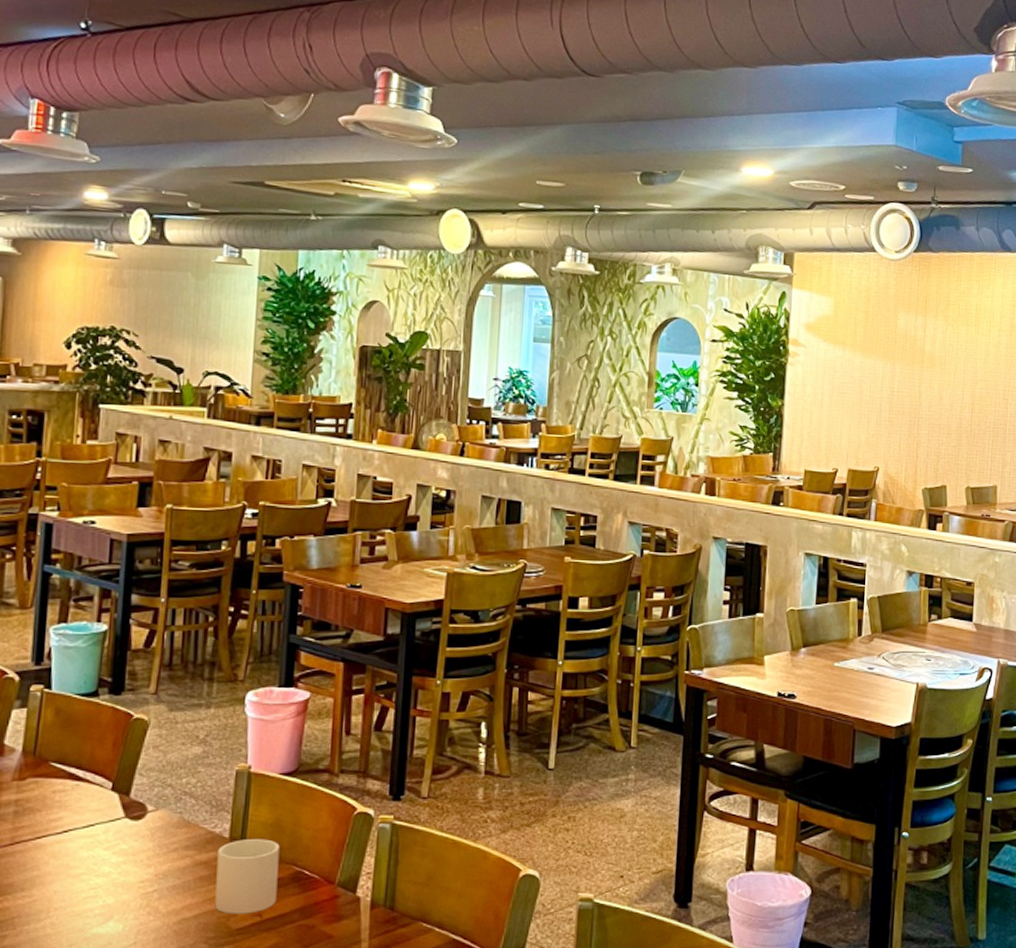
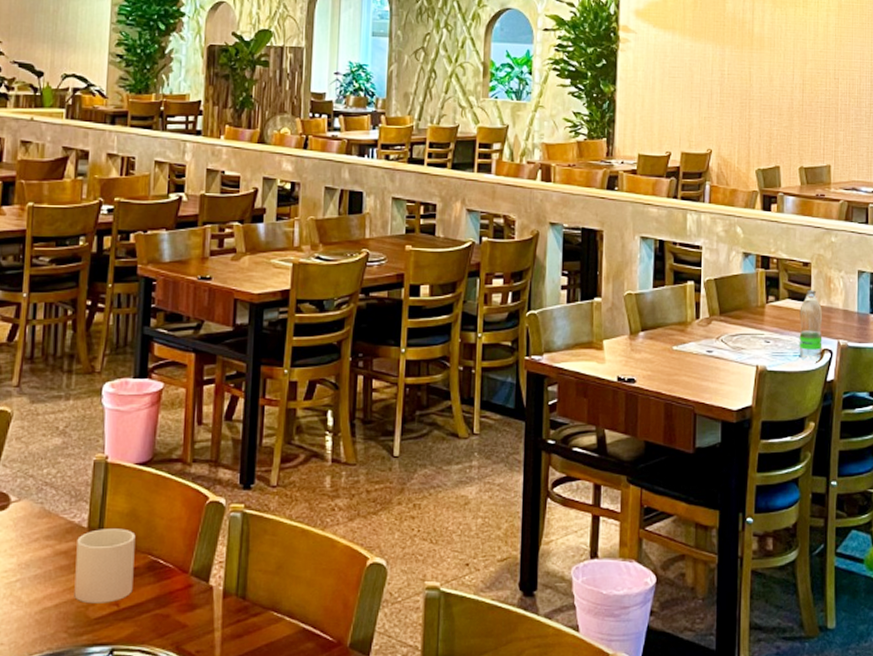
bottle: none [959,609,984,681] -> present [799,290,823,363]

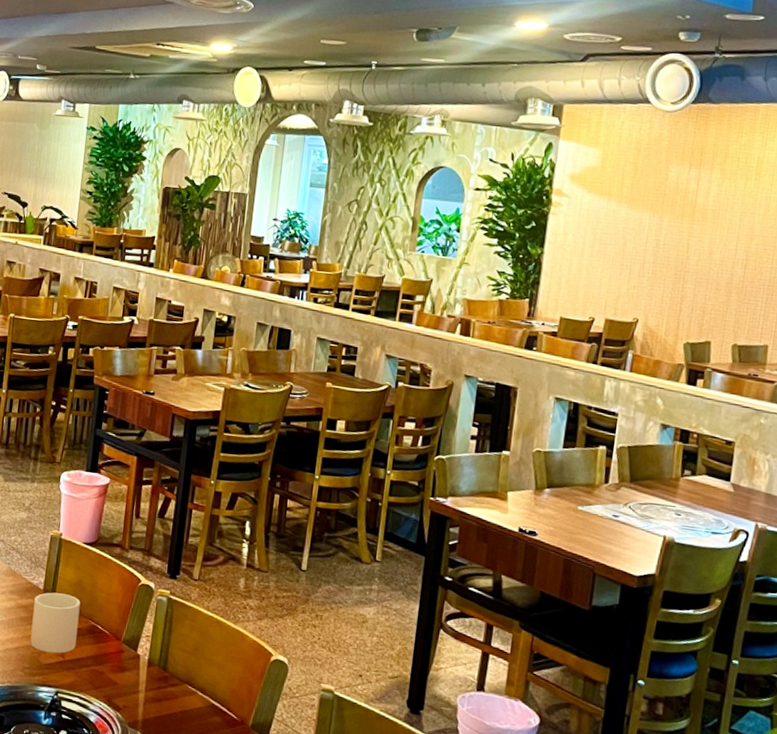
bottle: present [799,290,823,363] -> none [711,469,742,541]

